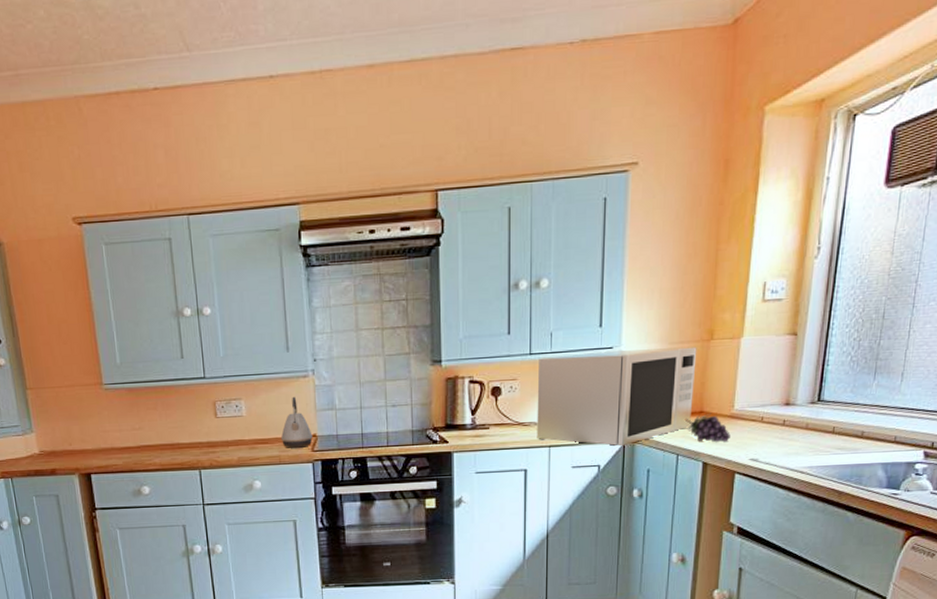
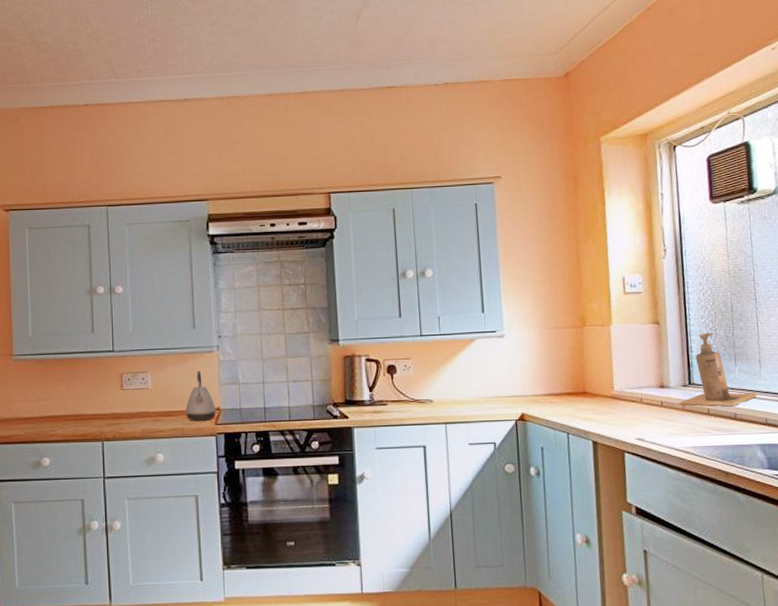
microwave: present [536,347,697,447] -> none [429,332,576,425]
fruit: present [684,412,730,443] -> none [570,393,615,422]
soap dispenser: none [802,343,891,424] -> present [678,332,757,407]

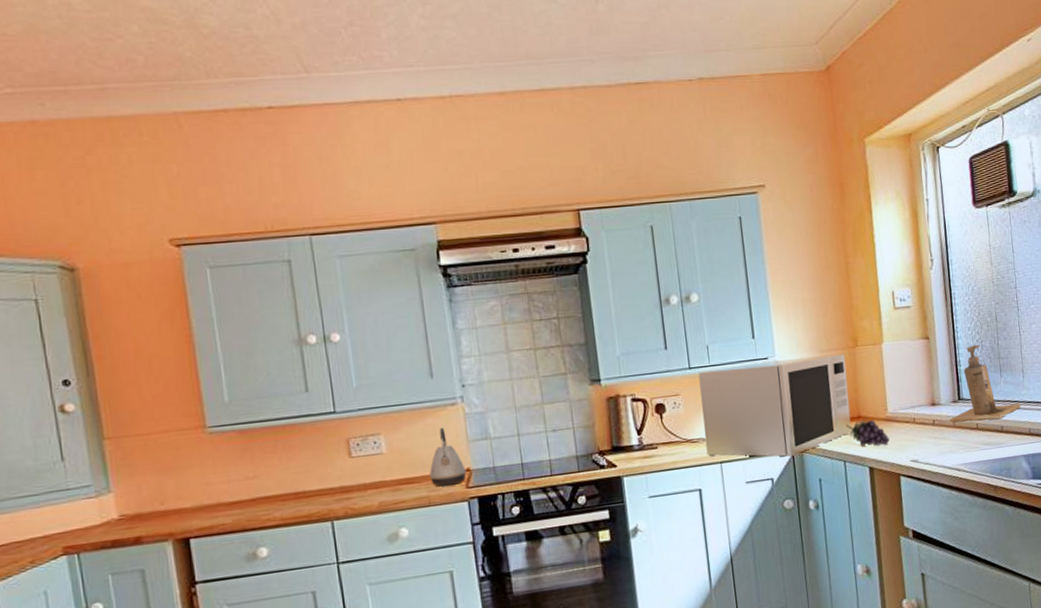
microwave: none [429,332,576,425] -> present [698,354,852,458]
fruit: none [570,393,615,422] -> present [845,417,890,447]

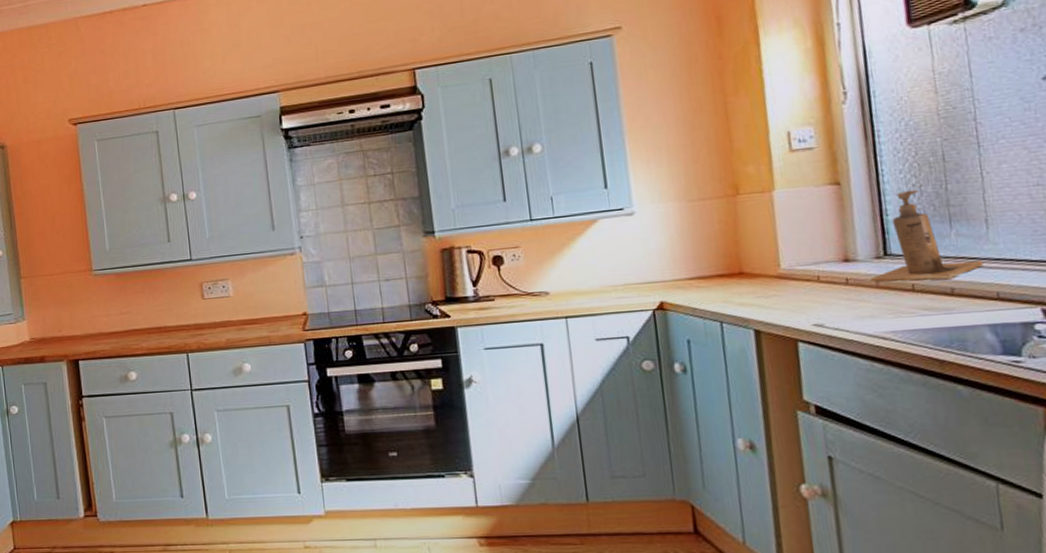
kettle: present [428,427,466,487] -> none [269,274,303,328]
microwave: present [698,354,852,458] -> none [541,203,731,316]
fruit: present [845,417,890,447] -> none [722,273,783,307]

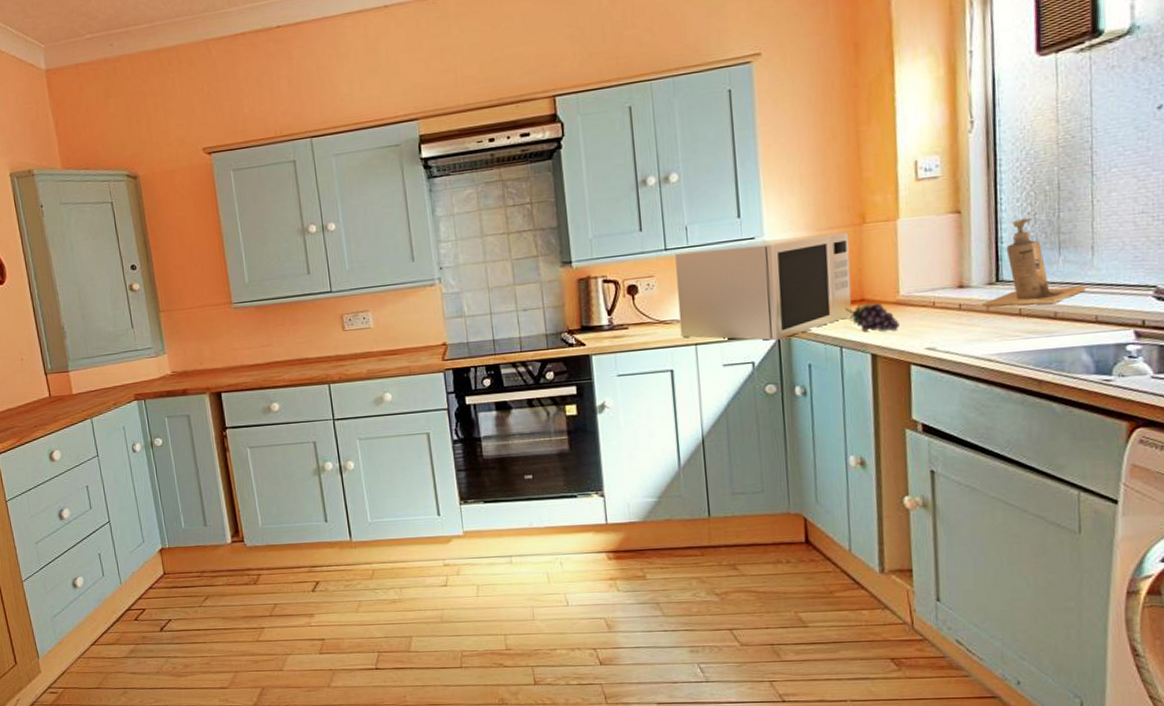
microwave: none [541,203,731,316] -> present [675,232,852,342]
fruit: none [722,273,783,307] -> present [844,300,900,332]

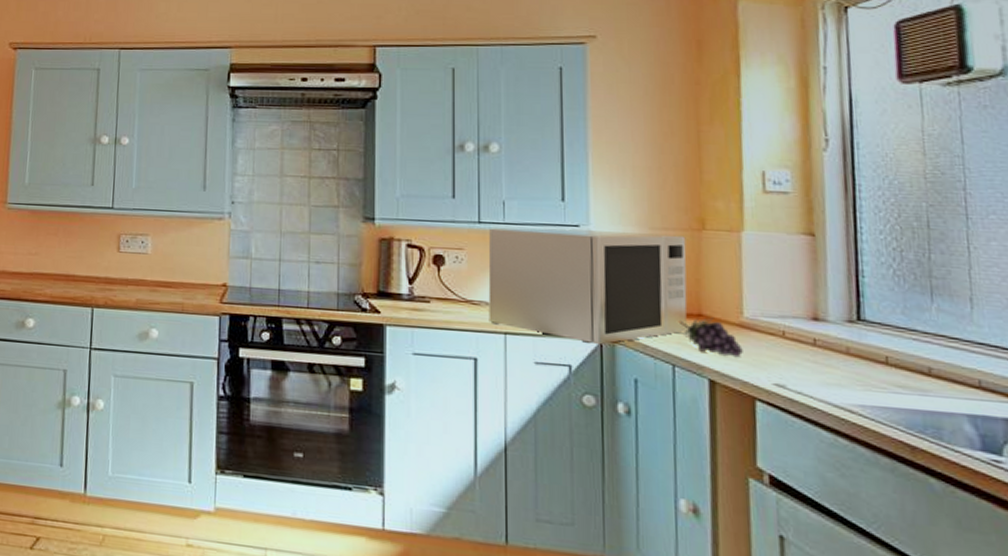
soap dispenser: present [981,217,1086,307] -> none [840,253,965,358]

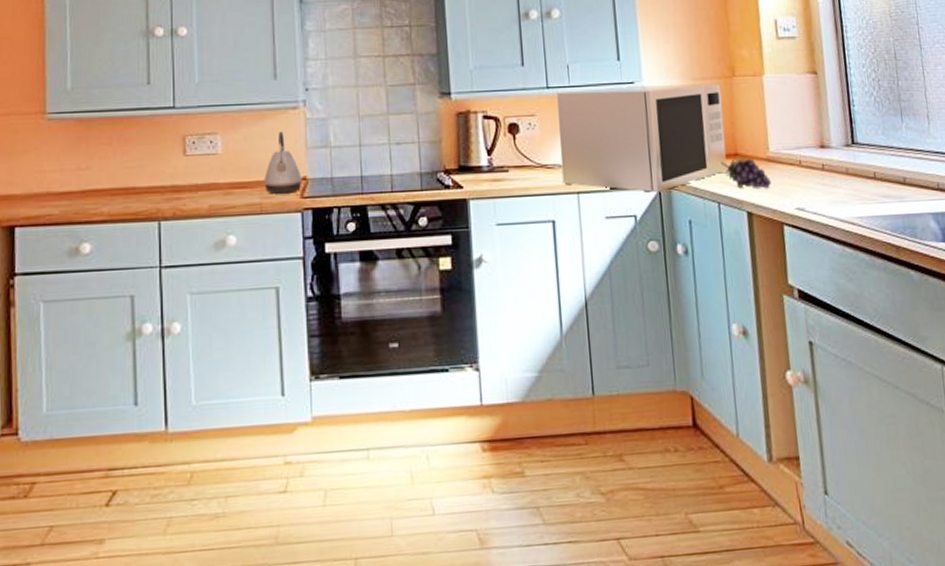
kettle: none [186,239,223,297] -> present [263,131,302,194]

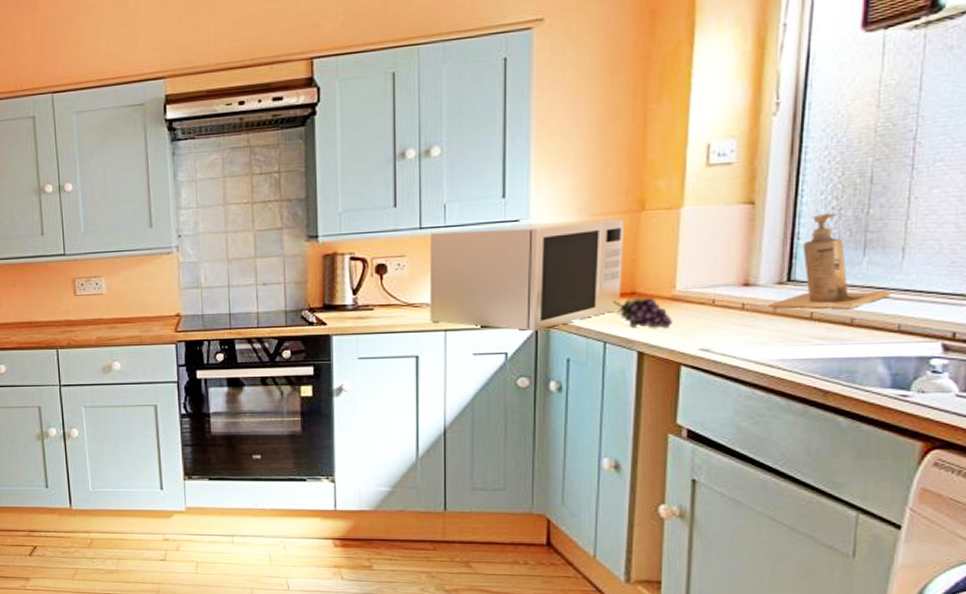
kettle: present [263,131,302,194] -> none [142,274,176,328]
soap dispenser: none [841,83,927,169] -> present [768,212,890,309]

